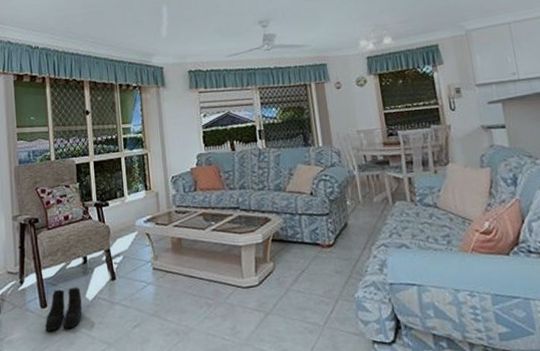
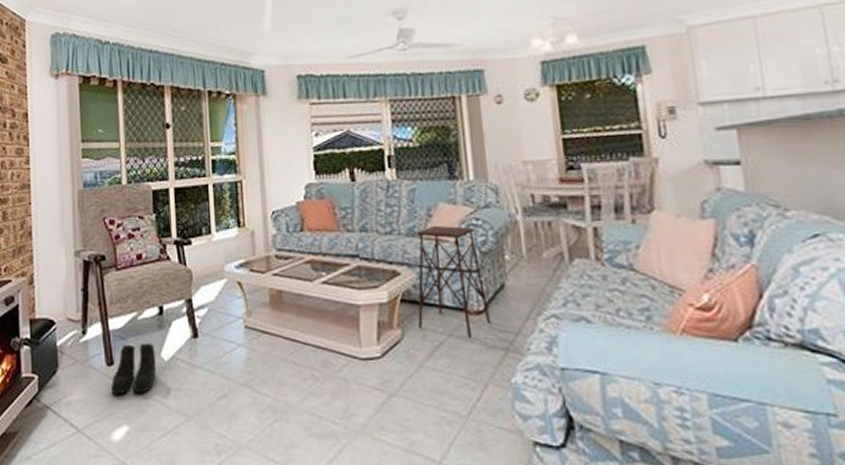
side table: none [281,181,339,266] -> present [415,225,491,338]

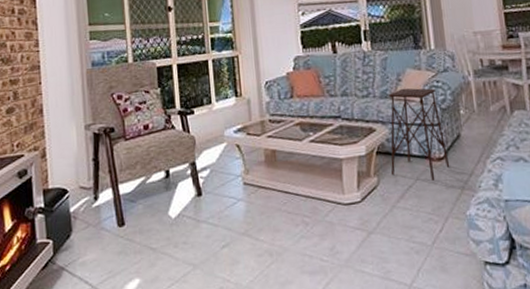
boots: present [111,342,157,395] -> none [123,203,165,252]

